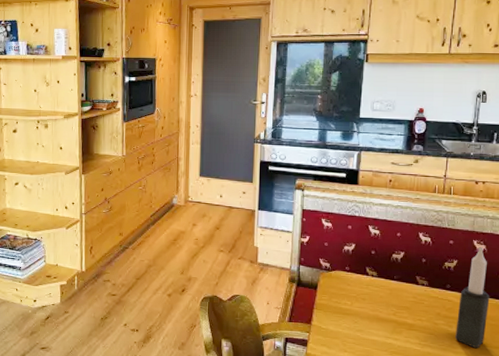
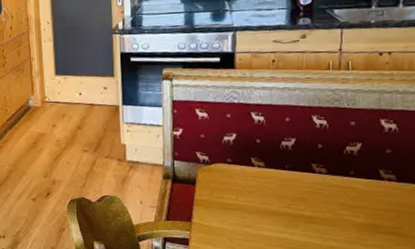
candle: present [455,247,490,348] -> none [364,127,405,239]

